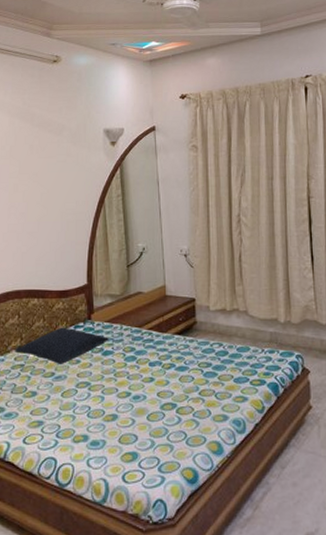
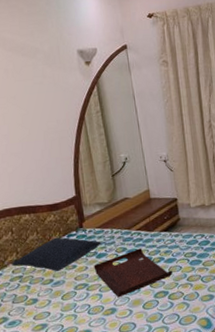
serving tray: none [98,350,183,404] -> present [93,248,172,298]

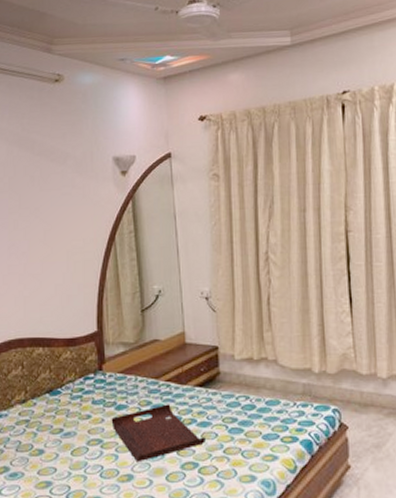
pillow: present [11,237,101,272] -> none [18,379,122,421]

